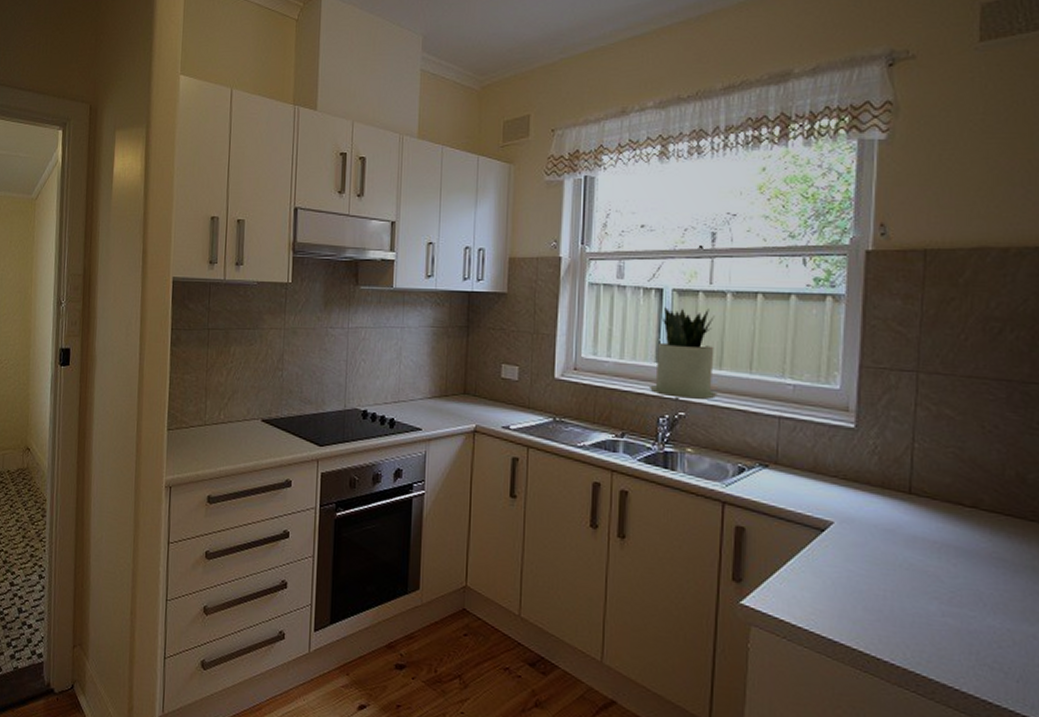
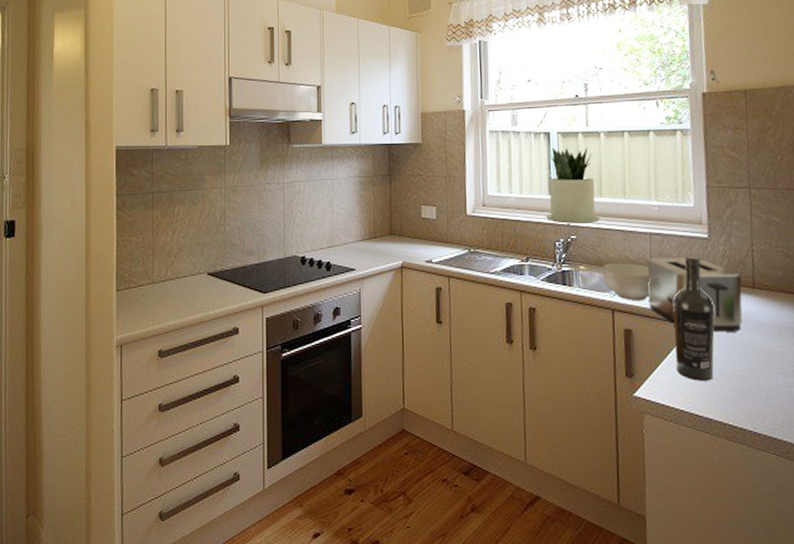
bowl: none [713,447,775,495] -> present [601,262,650,300]
toaster: none [769,445,894,544] -> present [647,256,743,332]
wine bottle: none [797,448,853,598] -> present [673,256,715,381]

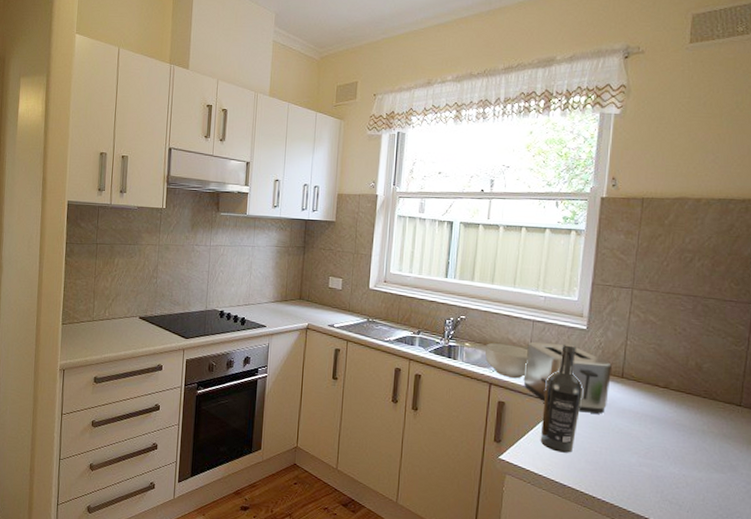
planter: present [546,147,600,225] -> none [440,236,490,307]

